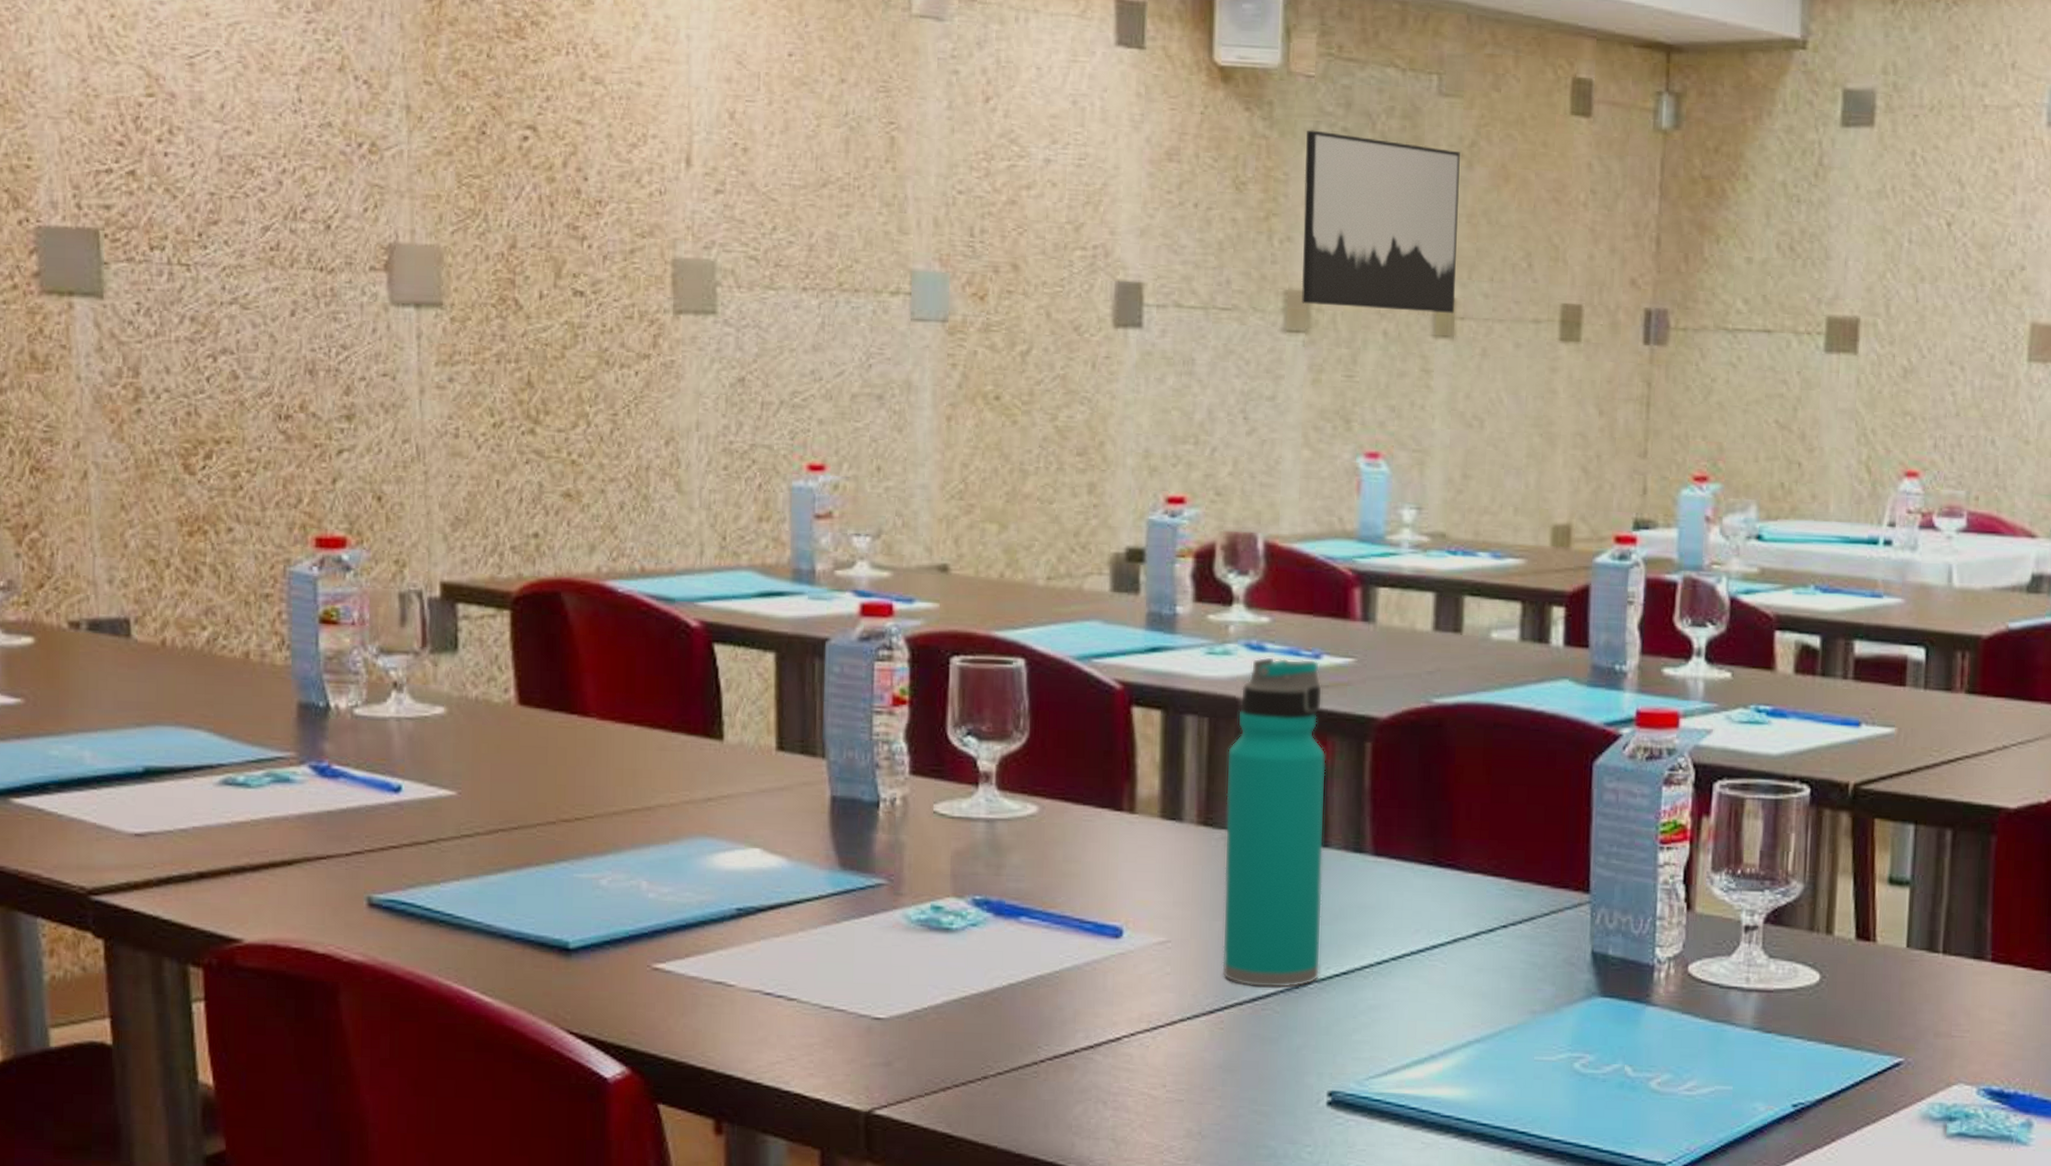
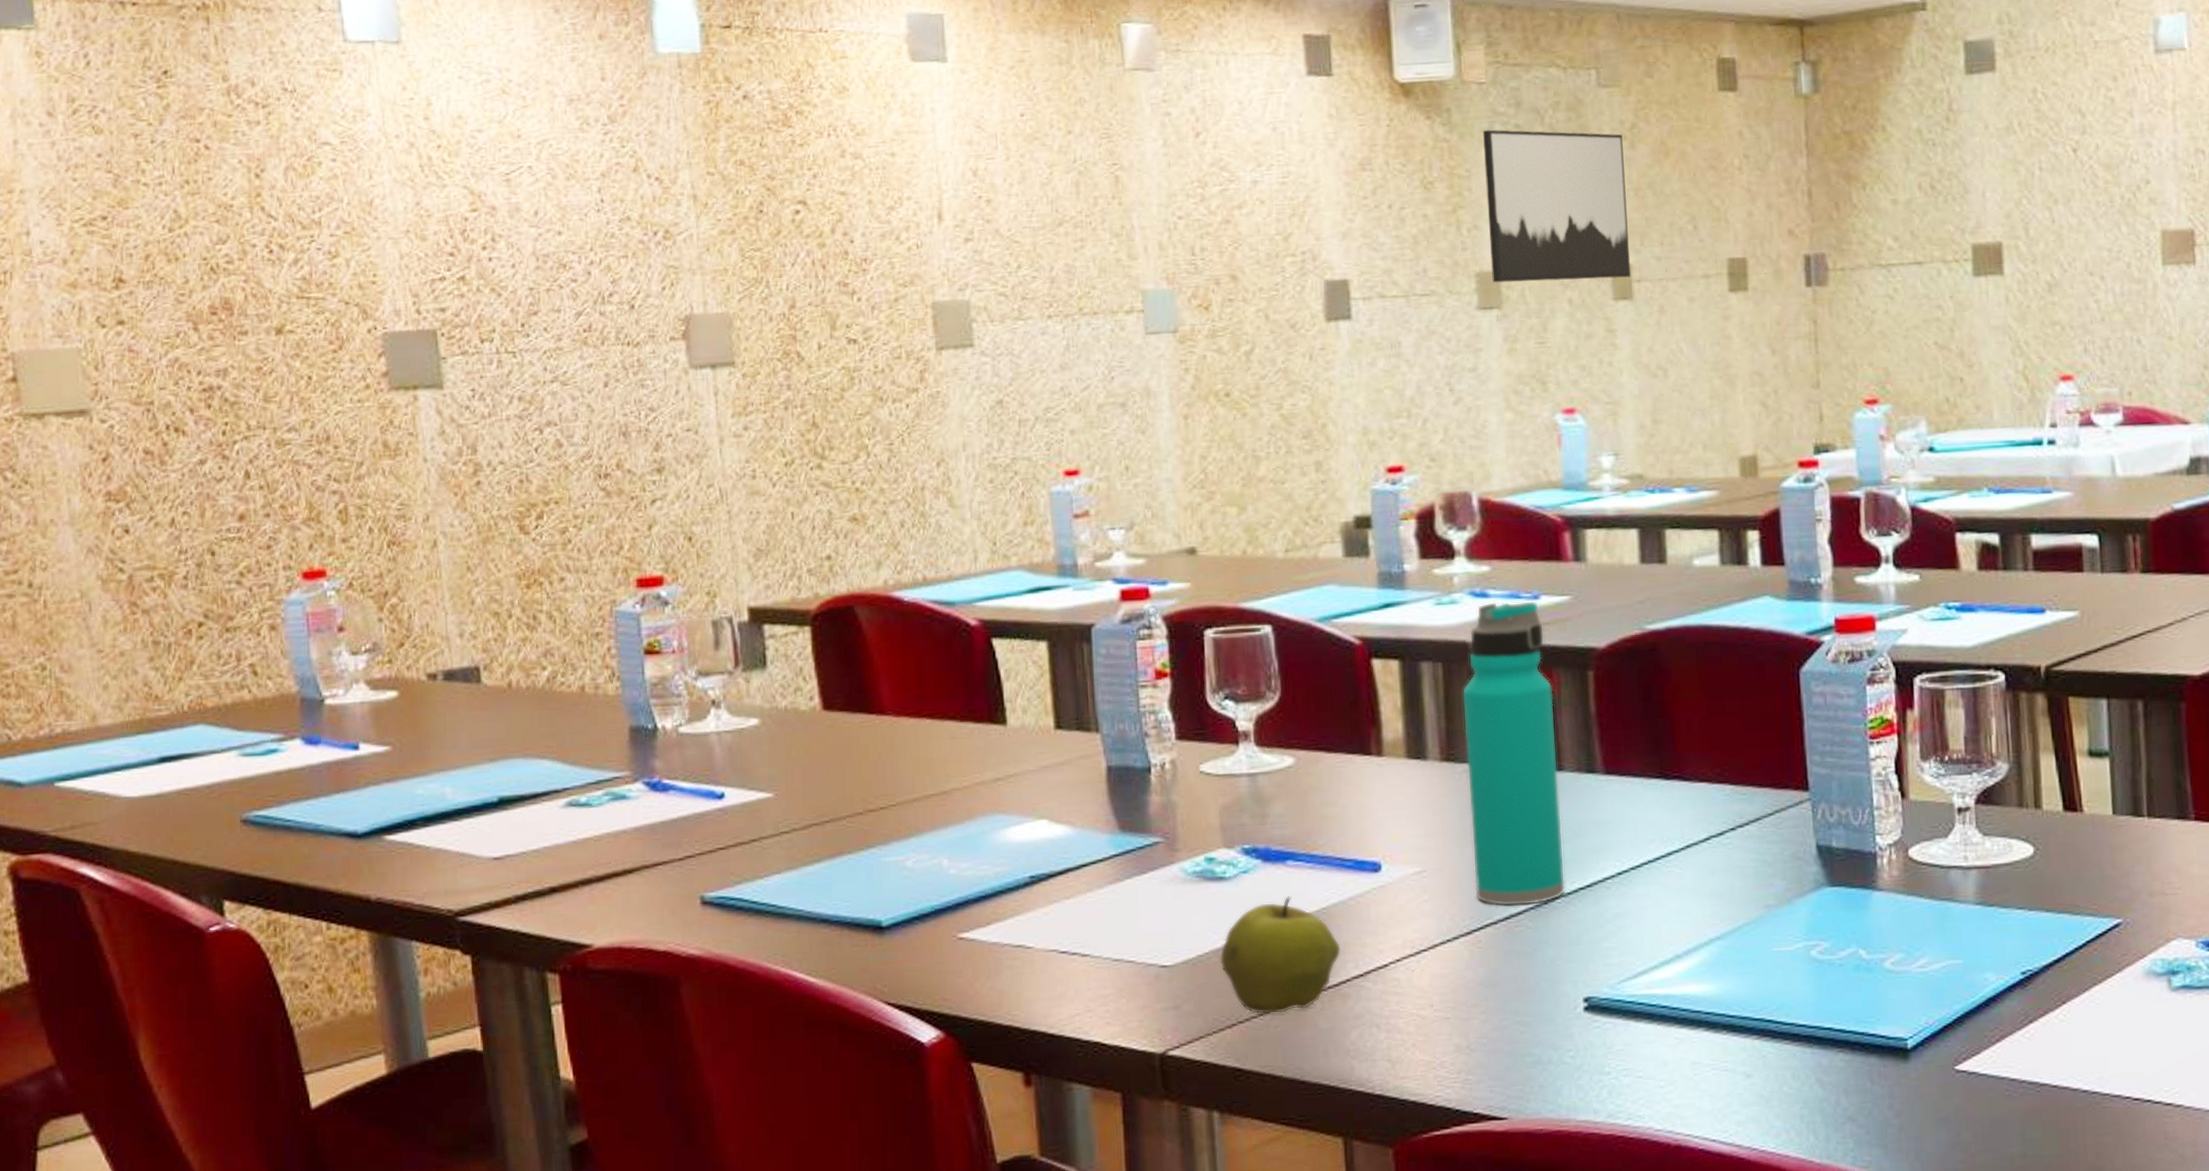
apple: none [939,956,1072,1081] -> present [1219,896,1342,1015]

